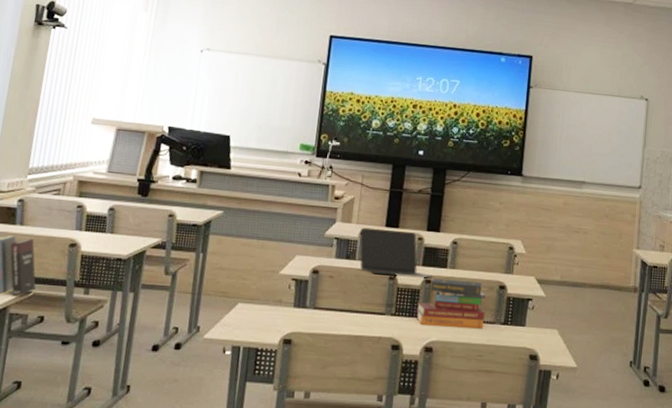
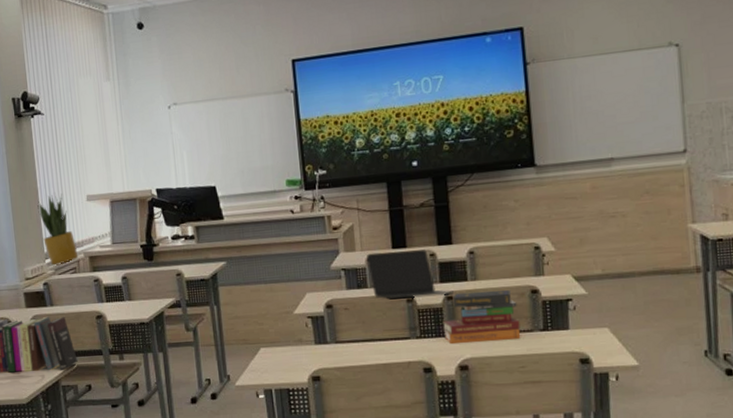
planter: none [31,108,67,183] -> present [37,192,79,266]

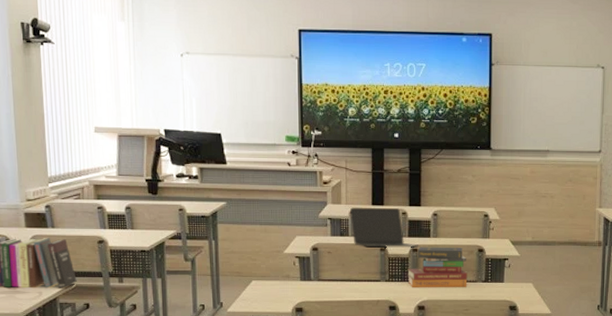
planter: present [37,192,79,266] -> none [43,120,83,190]

